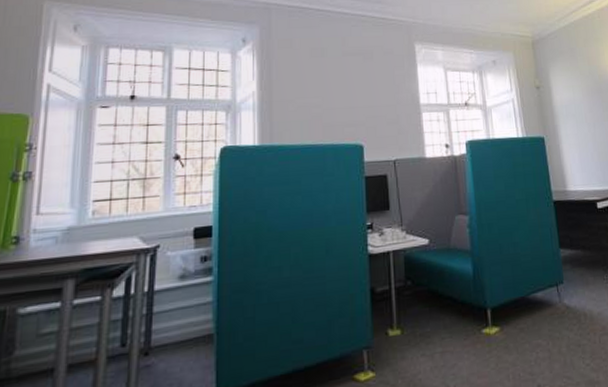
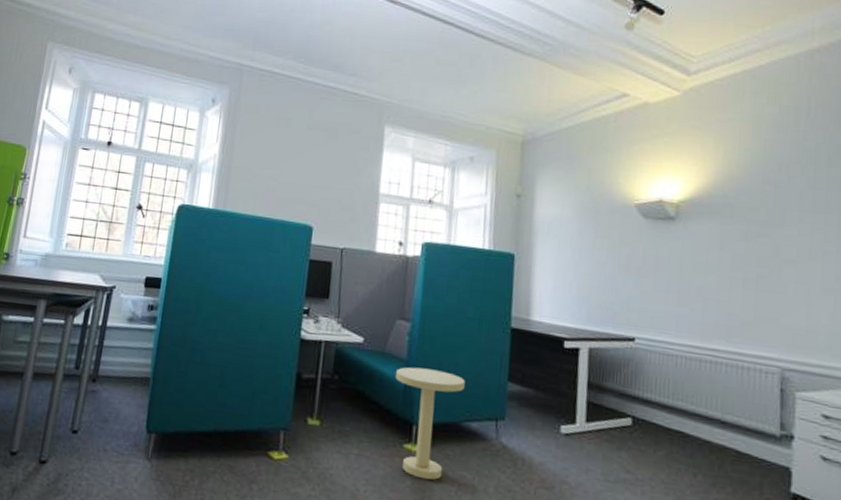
side table: none [462,252,525,358] -> present [395,367,465,480]

